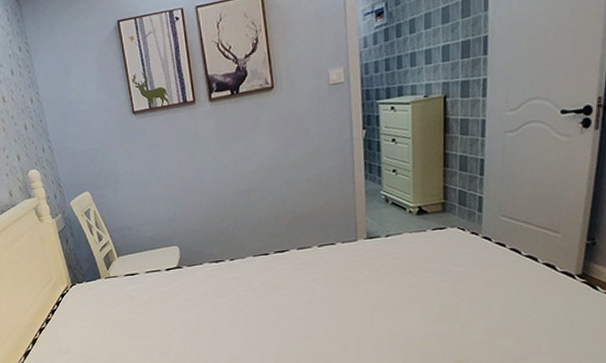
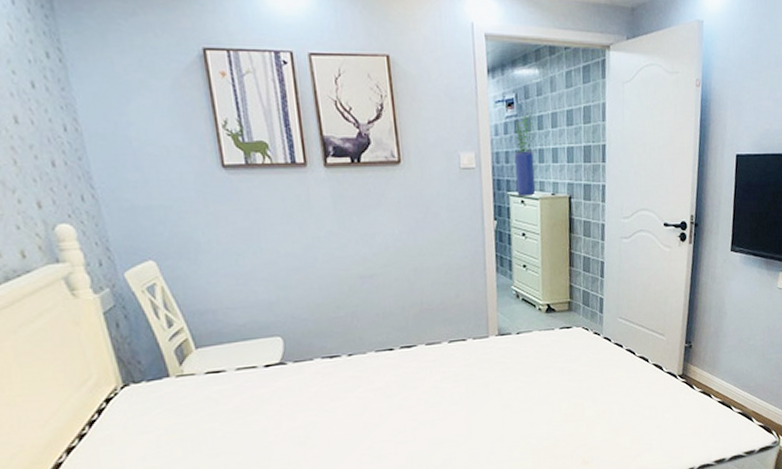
vase: none [383,16,407,103] -> present [514,111,536,196]

